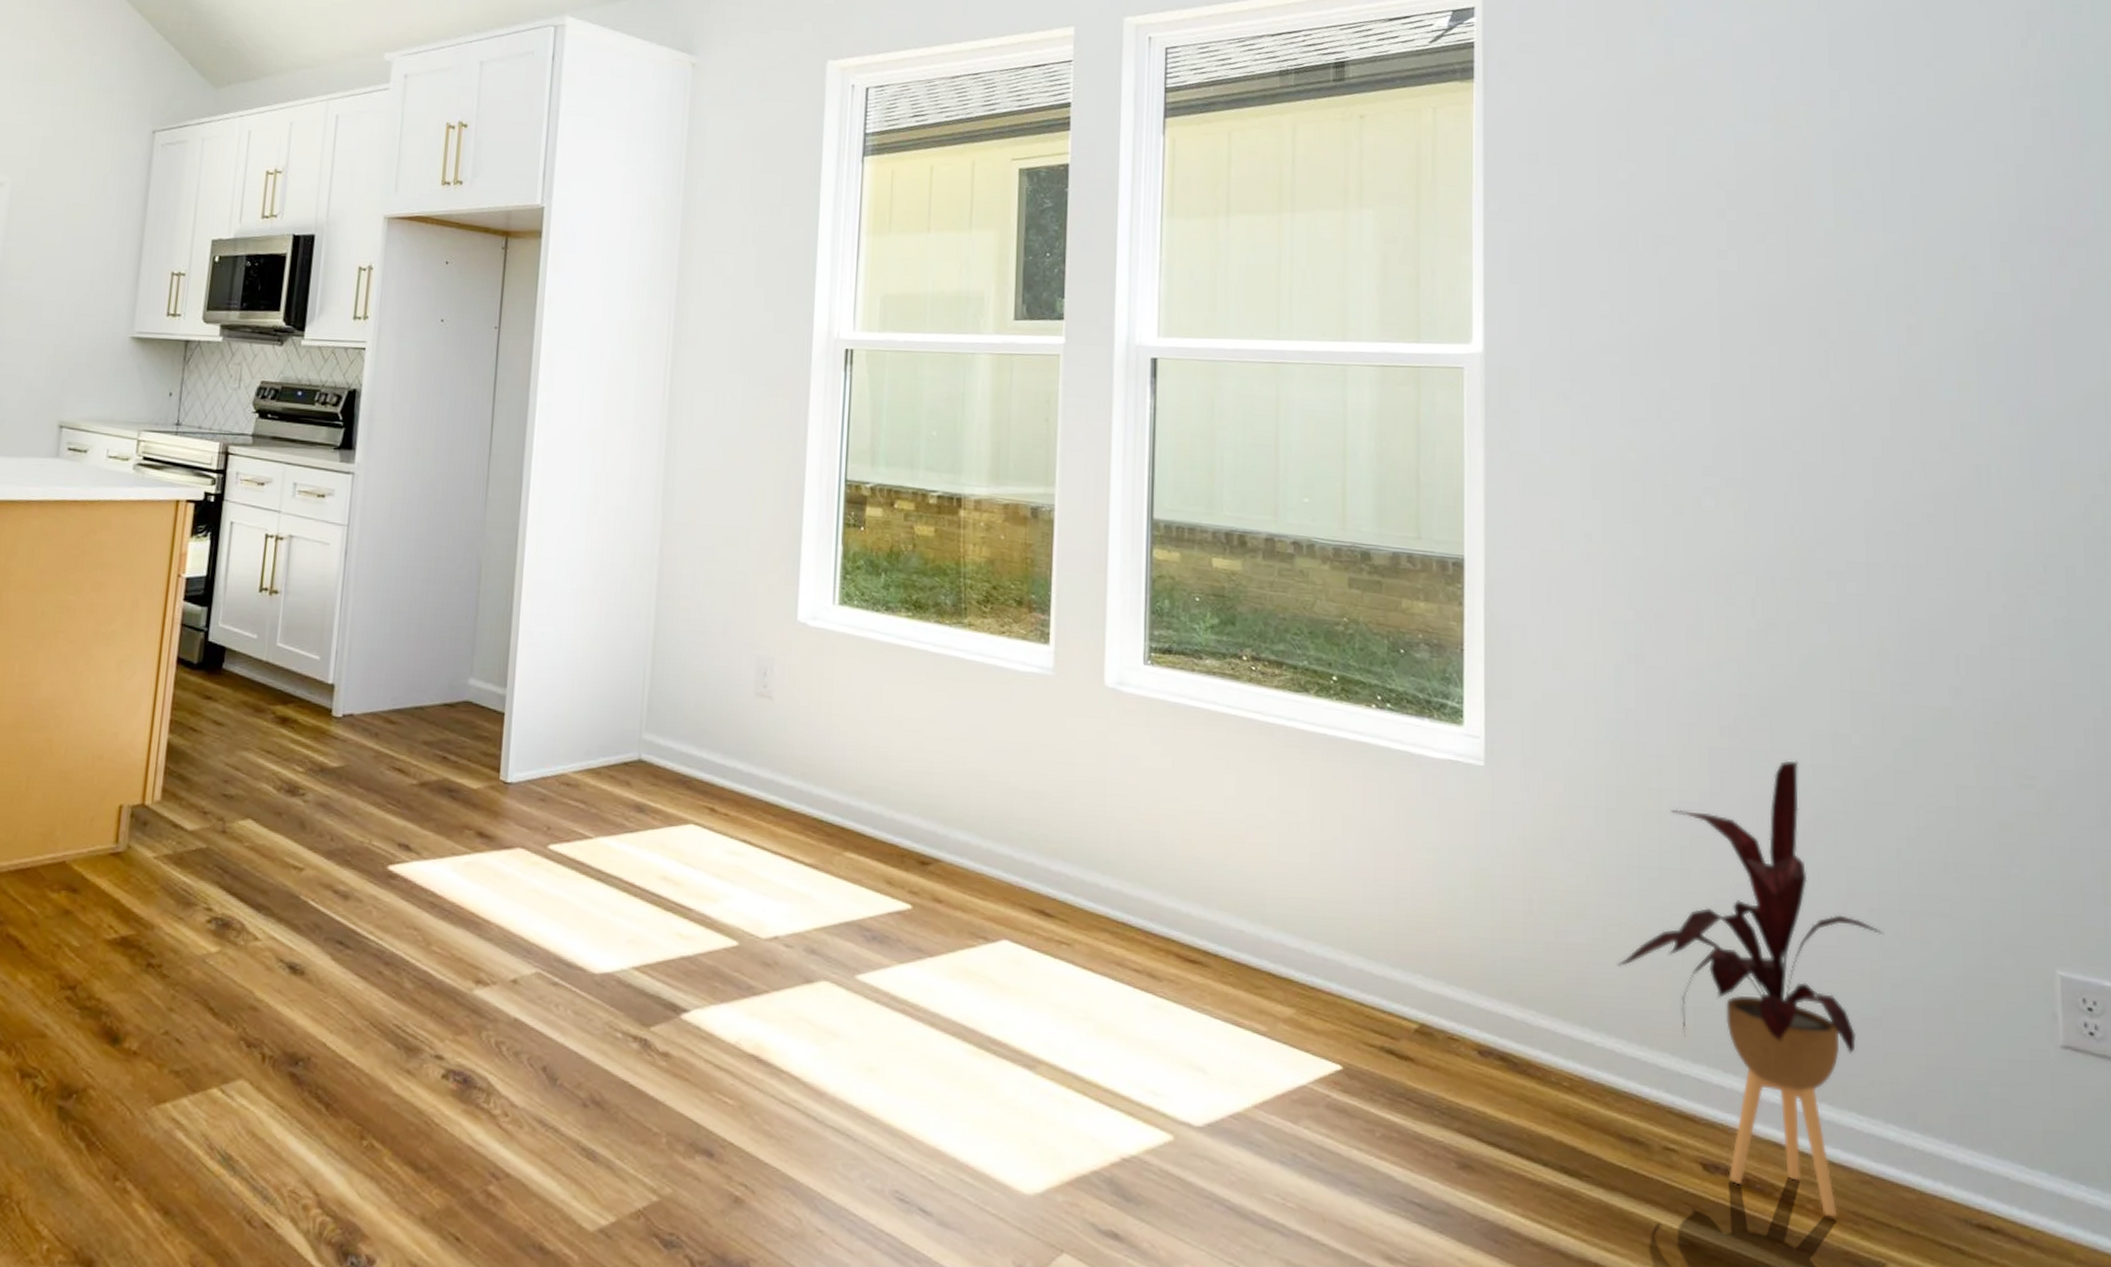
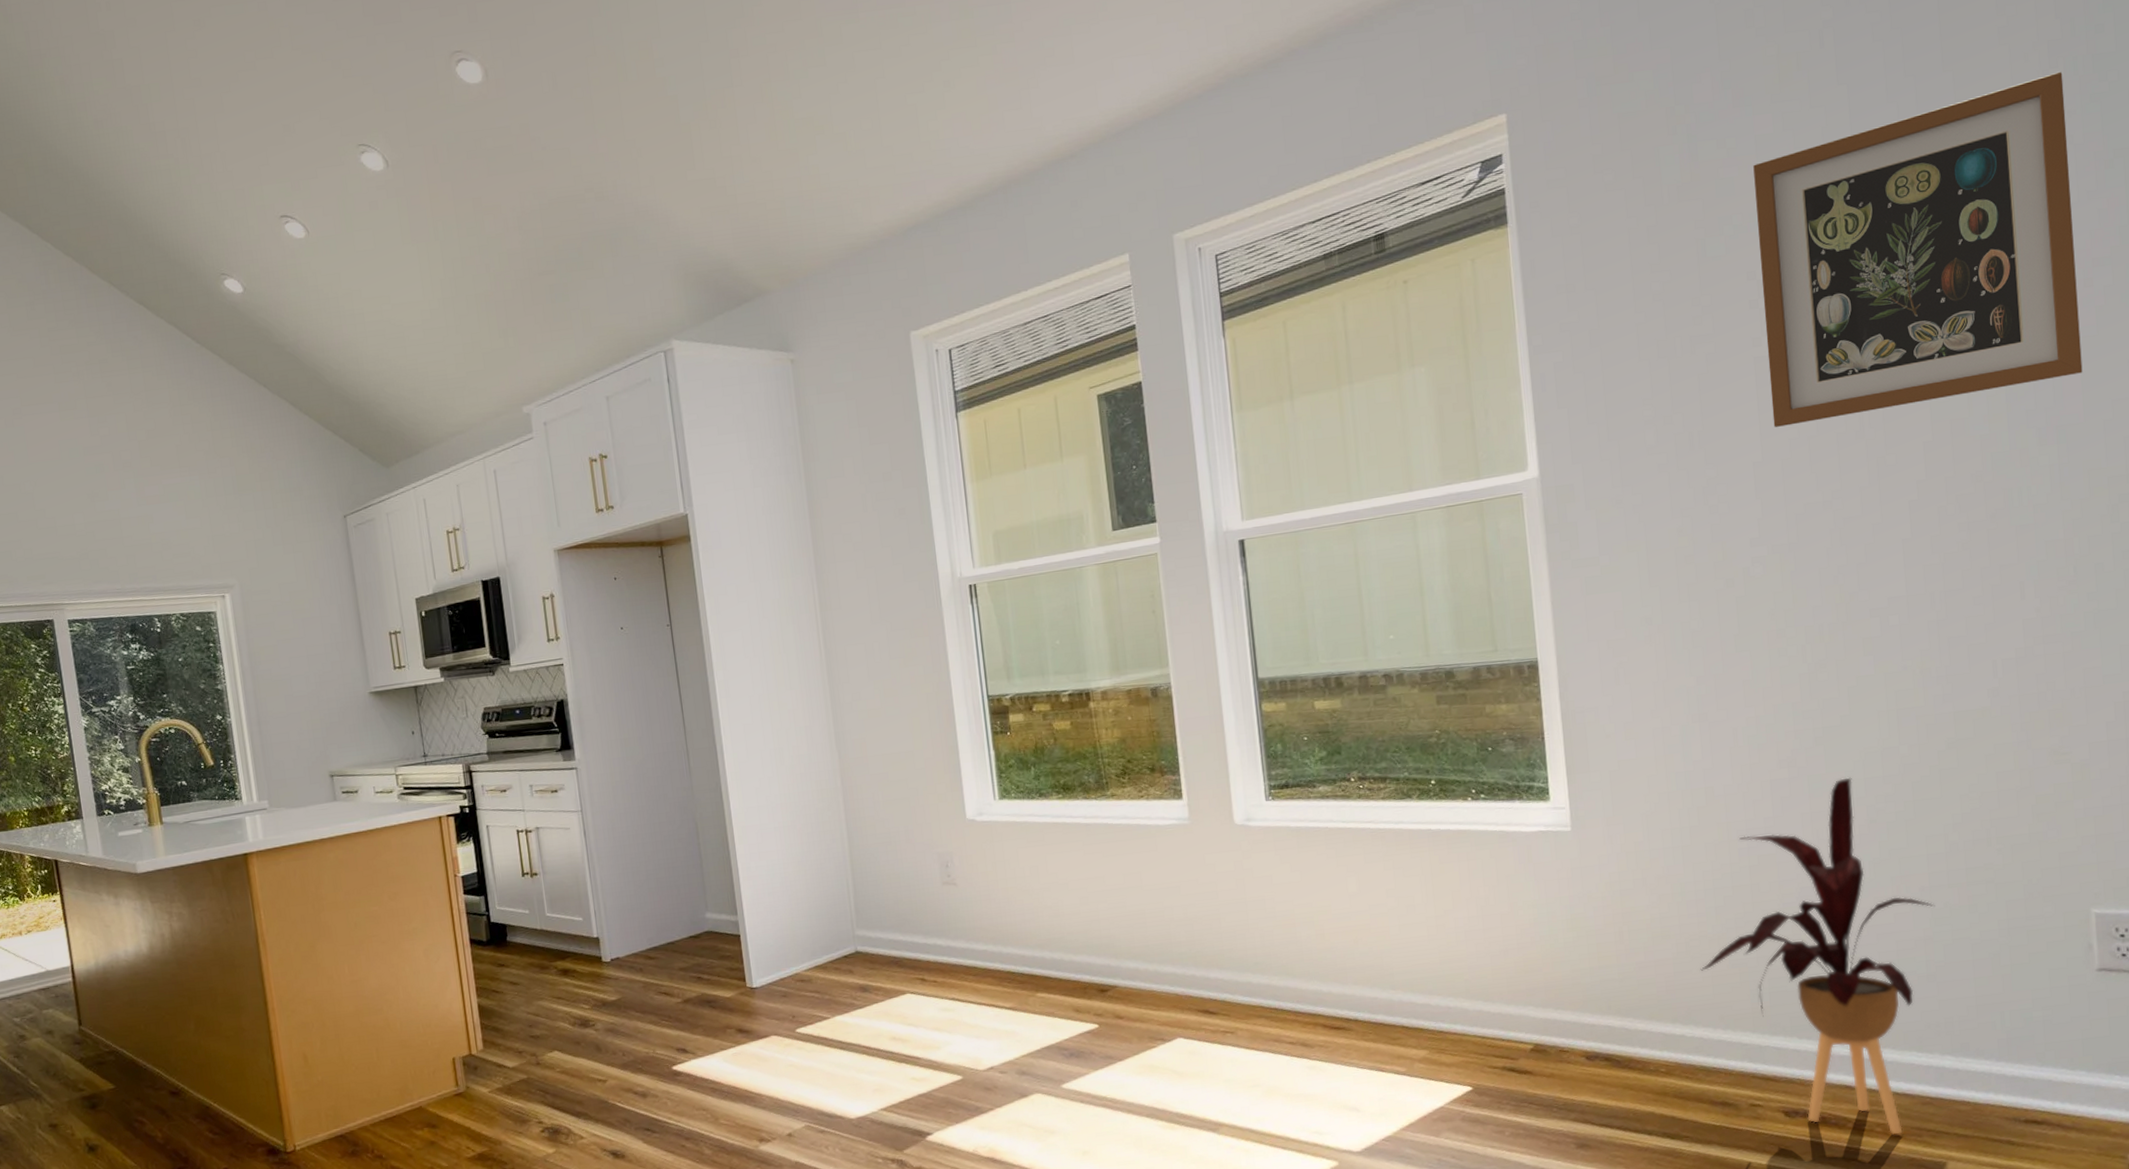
wall art: none [1729,43,2056,356] -> present [1753,71,2083,427]

